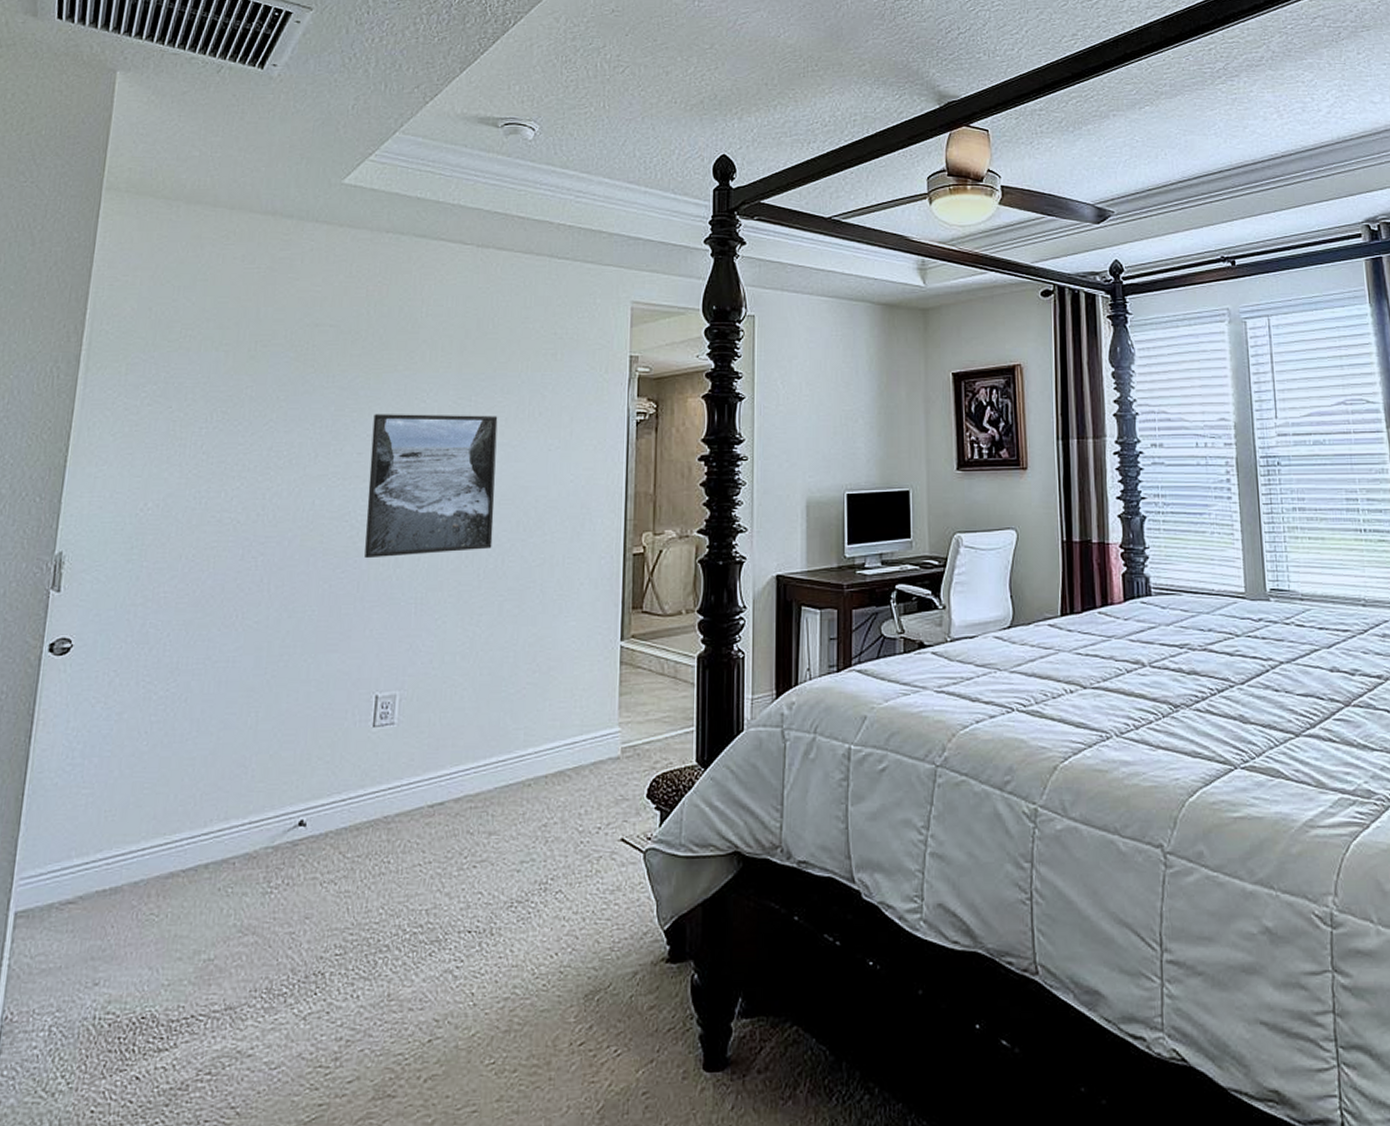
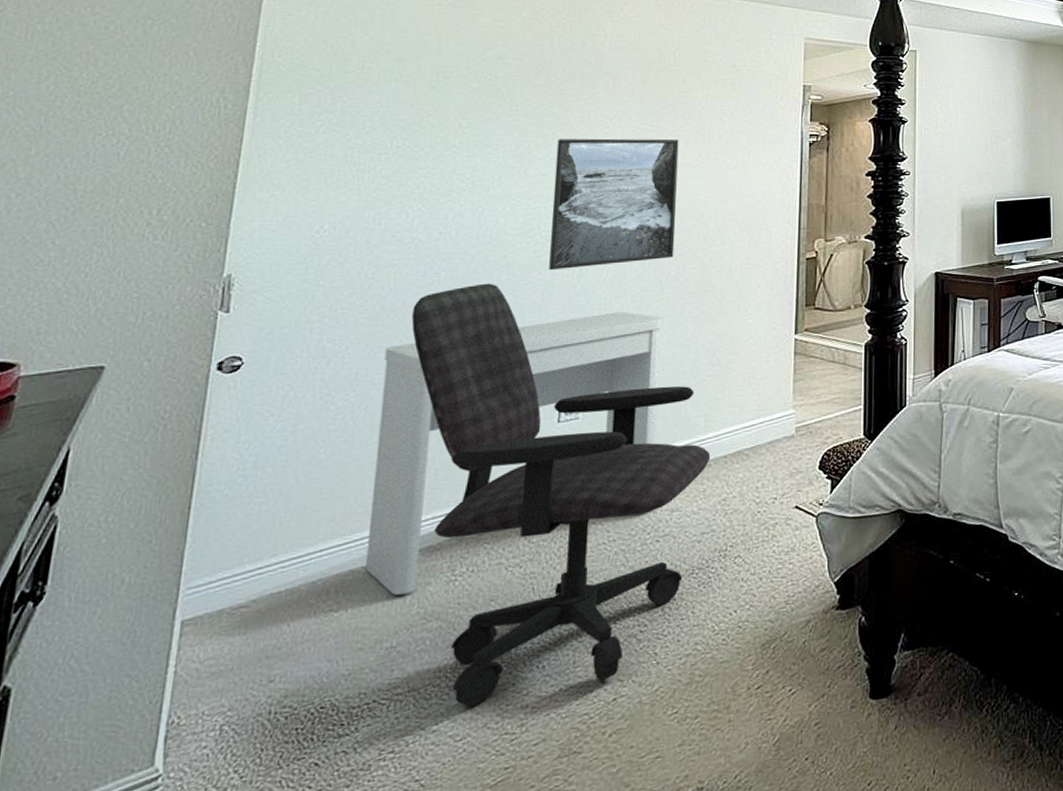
desk: none [185,607,481,903] -> present [365,311,663,595]
office chair: none [230,570,531,1033] -> present [411,283,711,707]

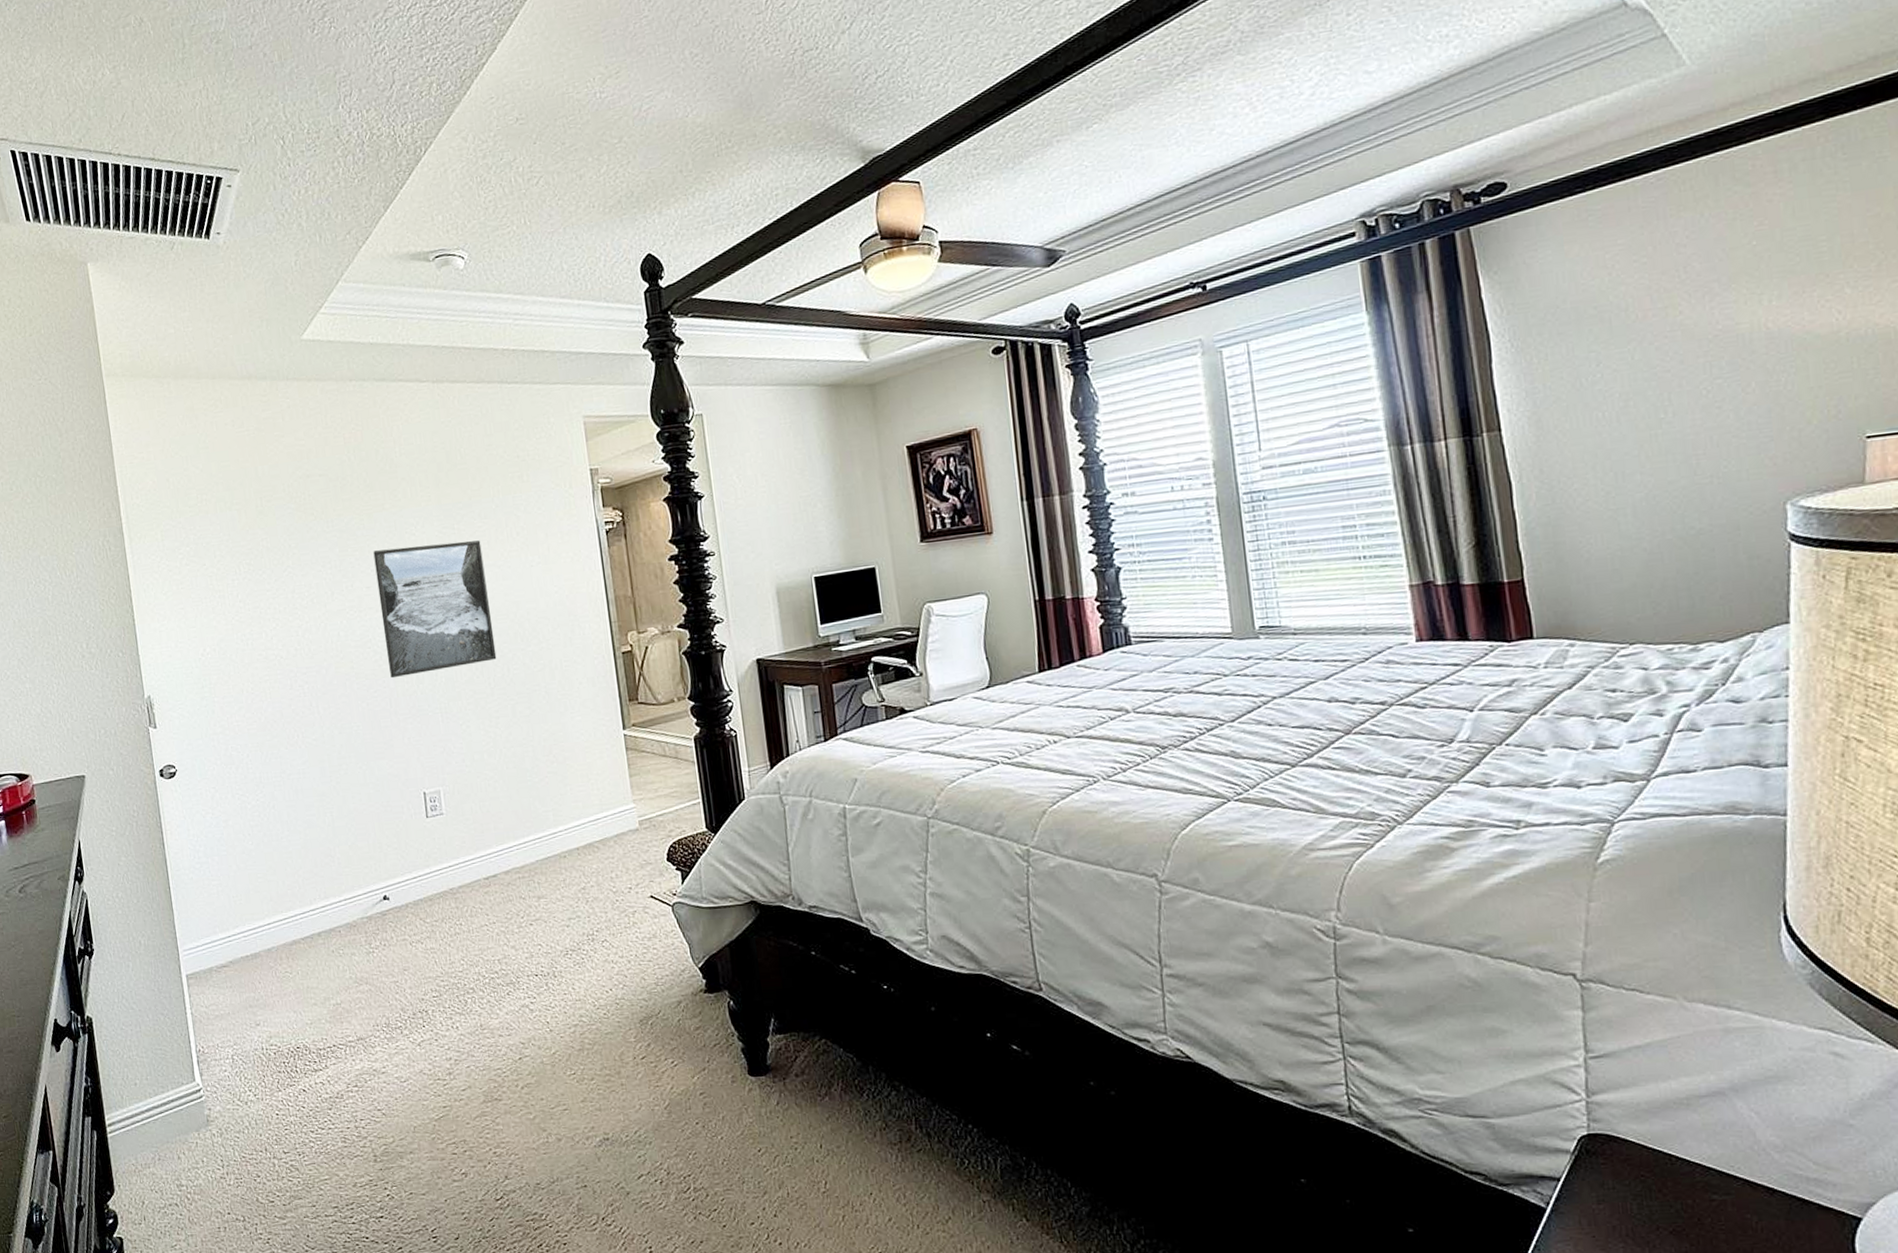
desk: present [365,311,663,595] -> none [277,714,514,962]
office chair: present [411,283,711,707] -> none [289,693,565,1056]

